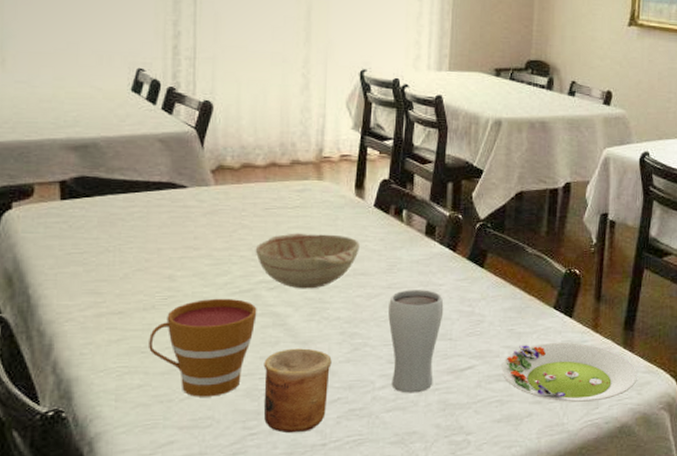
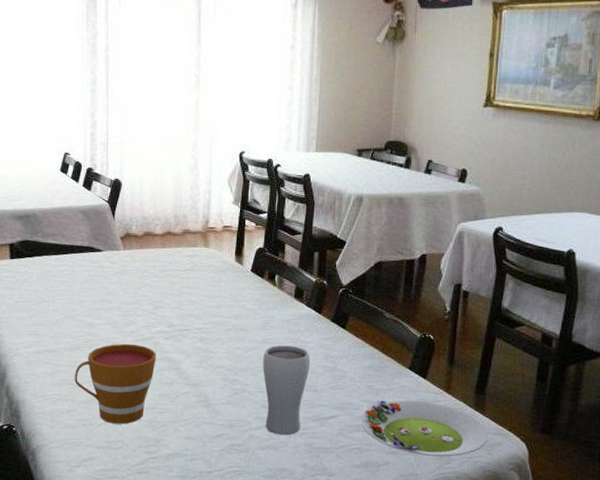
decorative bowl: present [255,233,360,289] -> none [155,292,239,340]
cup: present [263,348,332,434] -> none [162,389,216,460]

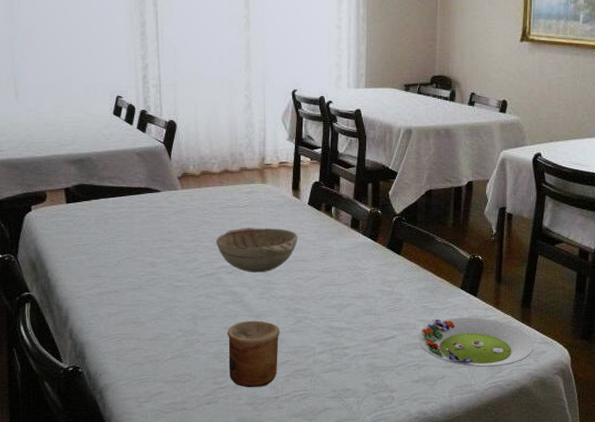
cup: present [75,343,156,424] -> none [139,280,220,358]
decorative bowl: none [155,292,239,340] -> present [215,227,298,273]
cup: none [162,389,216,460] -> present [227,320,280,388]
drinking glass: present [263,345,310,436] -> none [324,273,368,358]

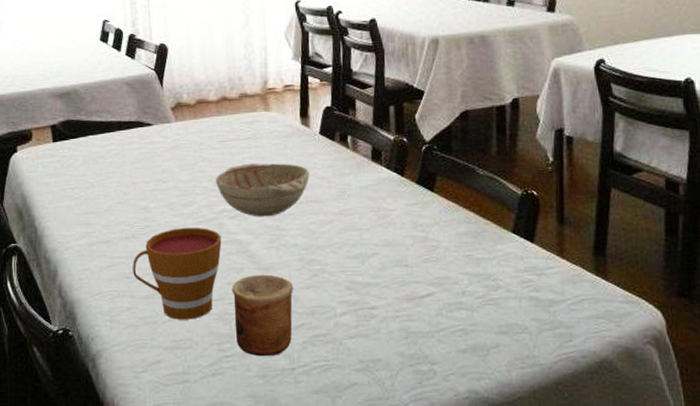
cup: none [139,280,220,358] -> present [133,227,222,320]
salad plate: present [418,317,534,367] -> none [462,268,615,333]

